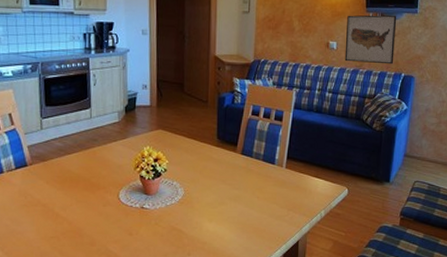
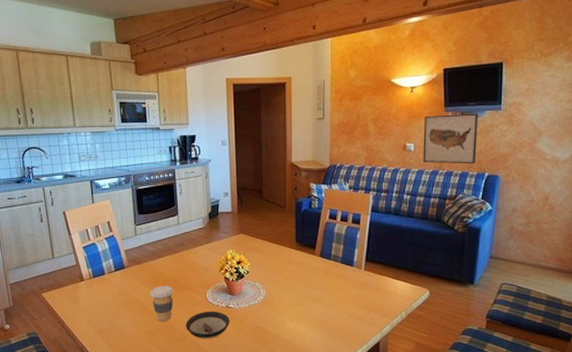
coffee cup: none [55,185,83,225] -> present [150,285,174,322]
saucer: none [94,212,144,243] -> present [185,310,230,339]

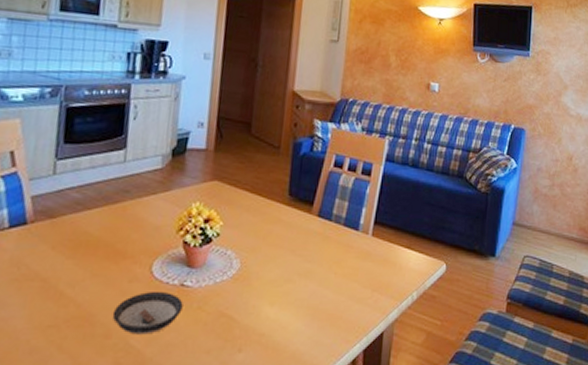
coffee cup: present [150,285,174,322] -> none [62,252,102,309]
wall art: present [423,113,479,164] -> none [447,53,507,114]

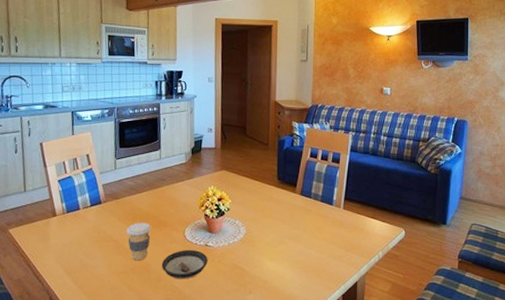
coffee cup: none [62,252,102,309] -> present [126,222,151,261]

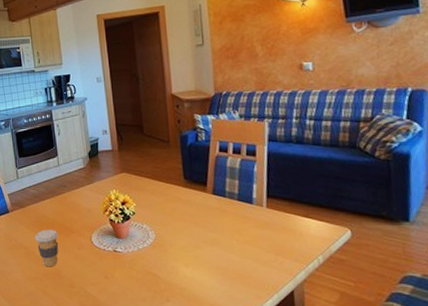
saucer: present [161,249,208,279] -> none [72,255,119,286]

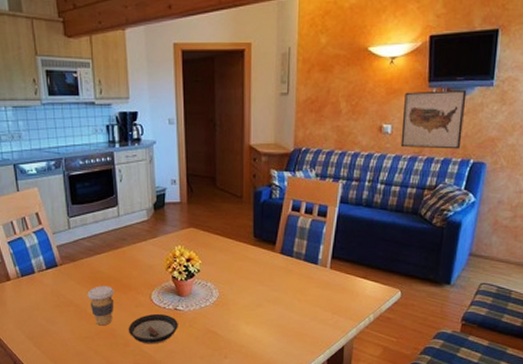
saucer: none [72,255,119,286] -> present [128,313,178,344]
wall art: none [322,20,394,83] -> present [400,89,467,150]

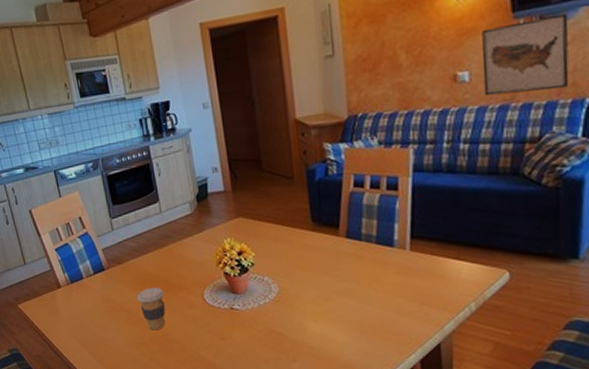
saucer: present [128,313,178,344] -> none [182,314,237,349]

